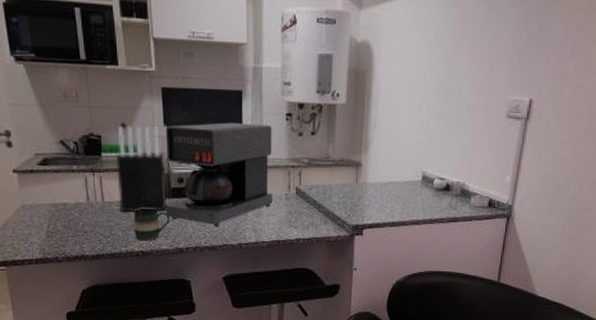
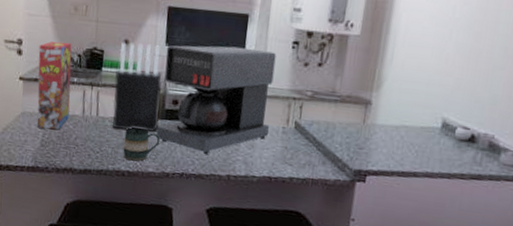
cereal box: none [30,130,73,220] -> present [37,42,72,130]

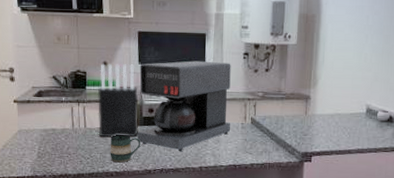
cereal box: present [37,42,72,130] -> none [29,67,61,143]

